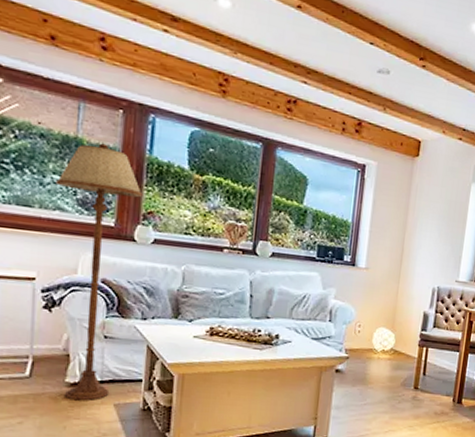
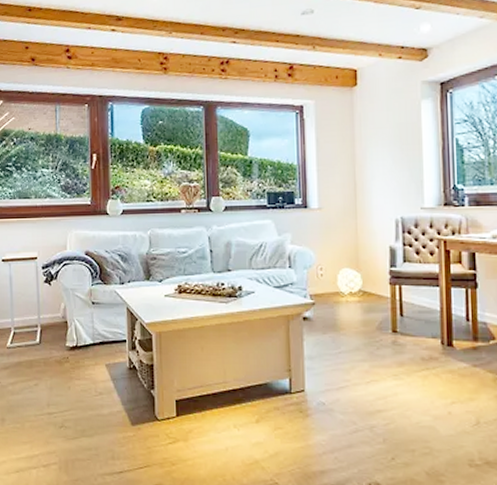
floor lamp: present [56,143,143,401] -> none [45,135,110,363]

